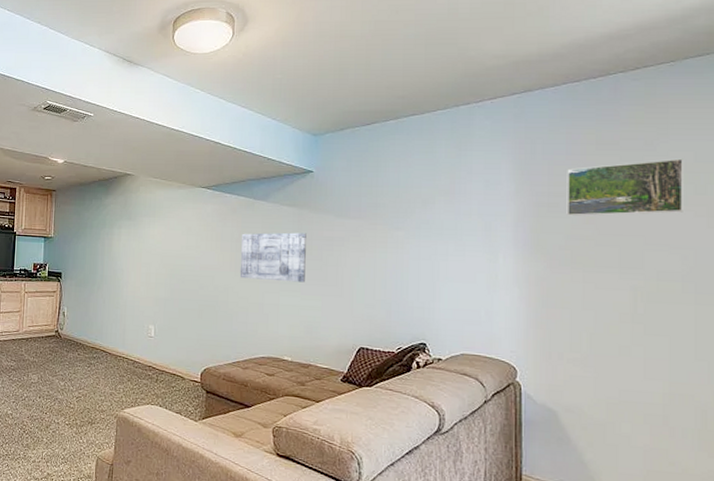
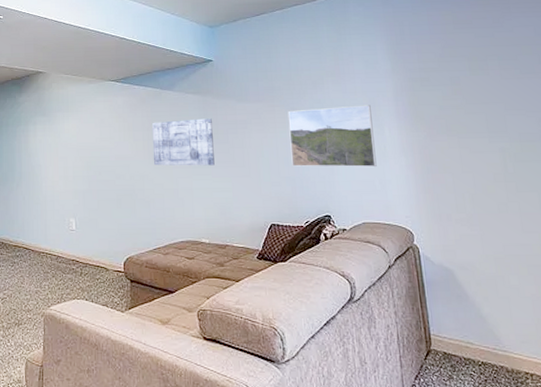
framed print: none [389,228,486,296] -> present [287,105,377,167]
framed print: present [566,158,683,217] -> none [432,33,532,89]

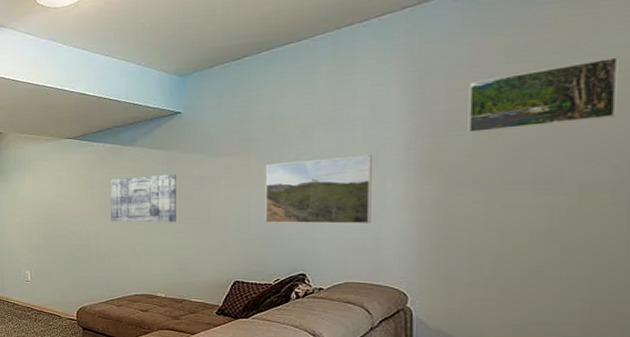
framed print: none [432,33,532,89] -> present [468,57,618,133]

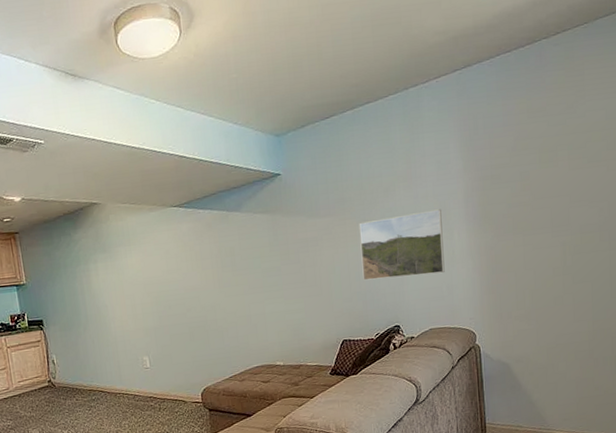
wall art: present [110,174,176,223] -> none [220,238,287,294]
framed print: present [468,57,618,133] -> none [505,117,598,186]

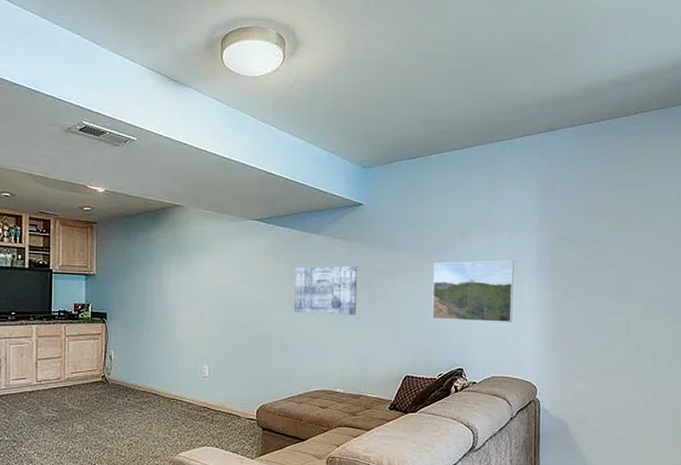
wall art: none [220,238,287,294] -> present [293,266,357,316]

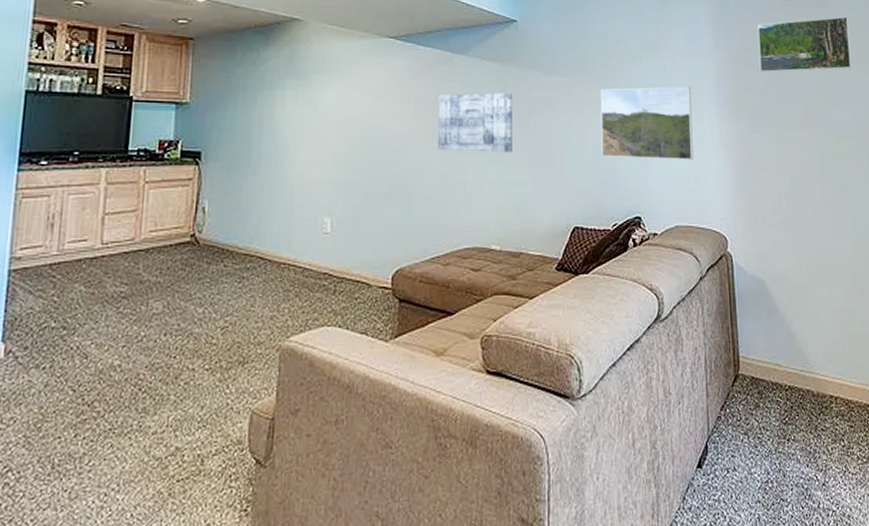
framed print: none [579,196,668,248] -> present [757,16,852,73]

